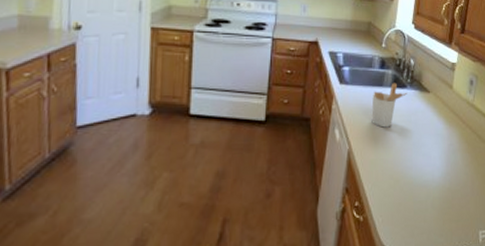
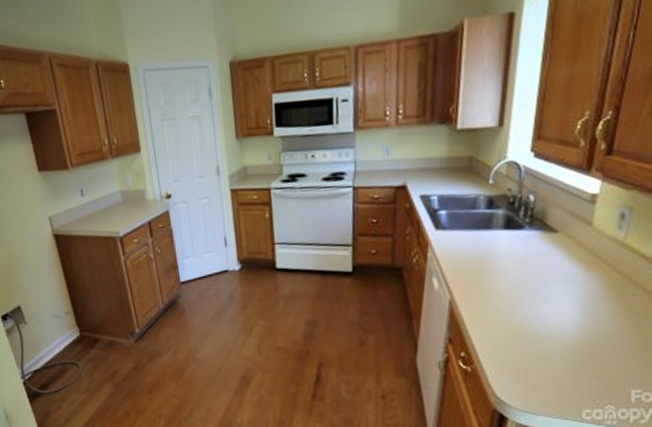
utensil holder: present [371,82,408,128] -> none [477,223,526,275]

